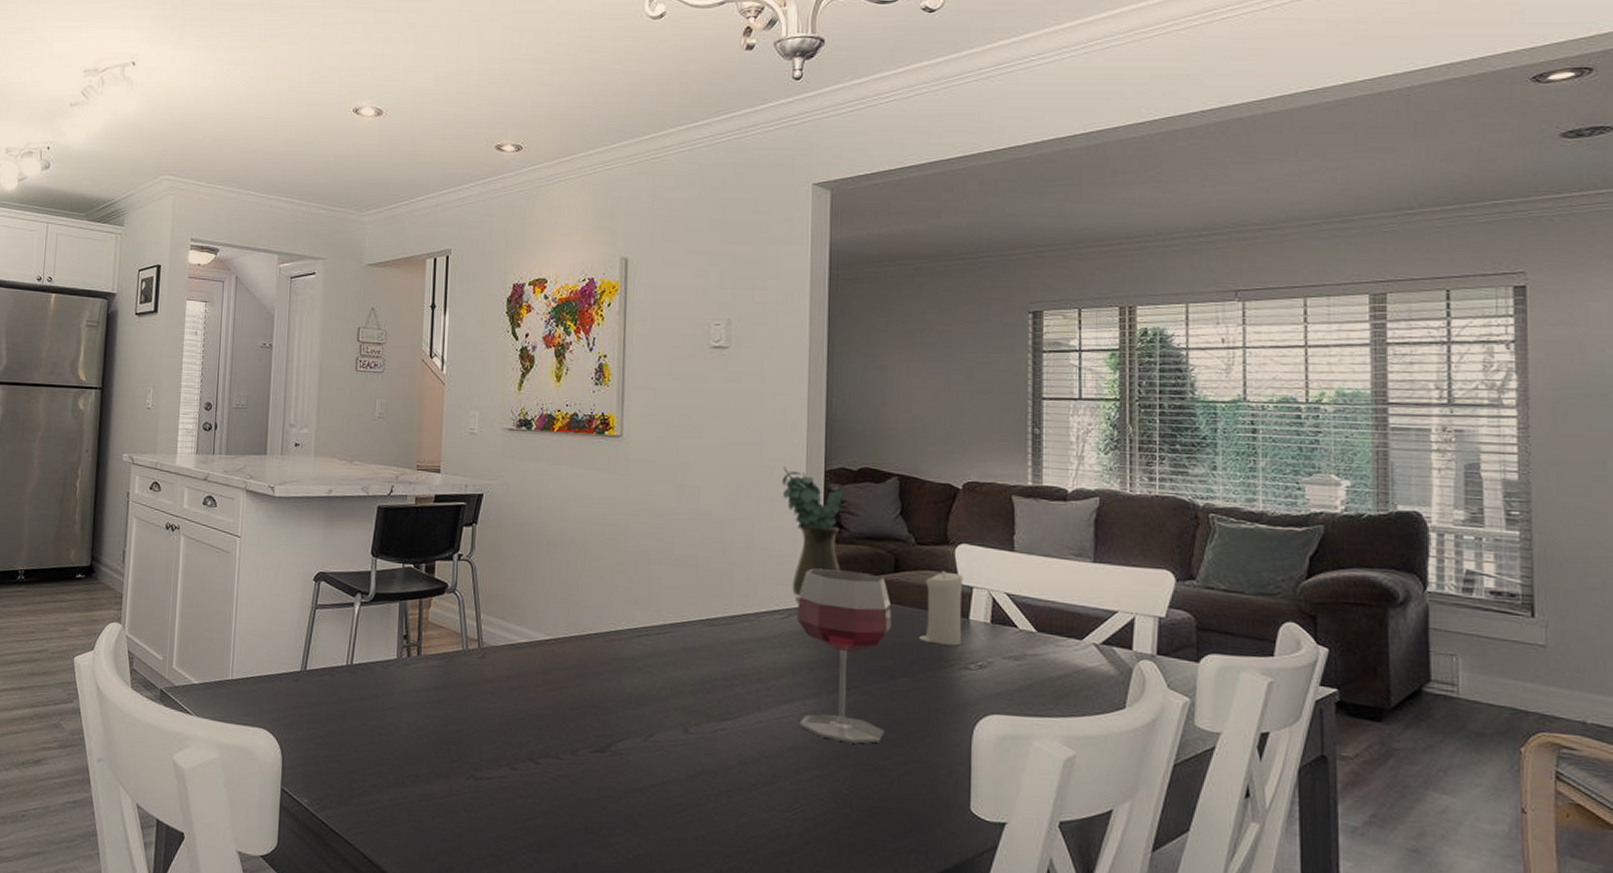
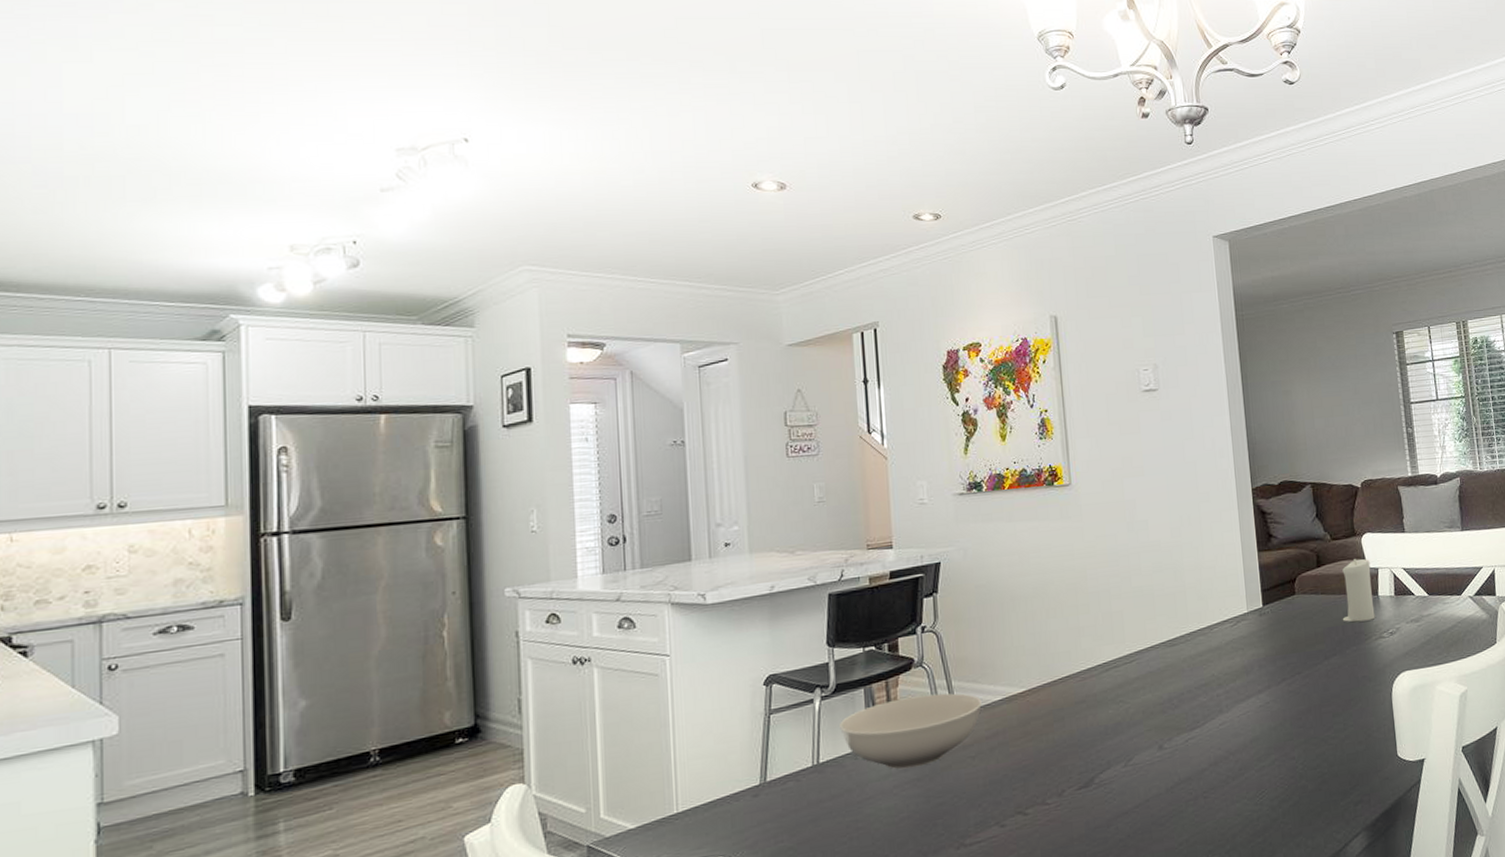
bowl: none [373,620,508,690] -> present [838,693,983,769]
vase: present [782,467,844,606] -> none [1217,491,1275,613]
wineglass: present [797,568,892,744] -> none [1243,572,1327,724]

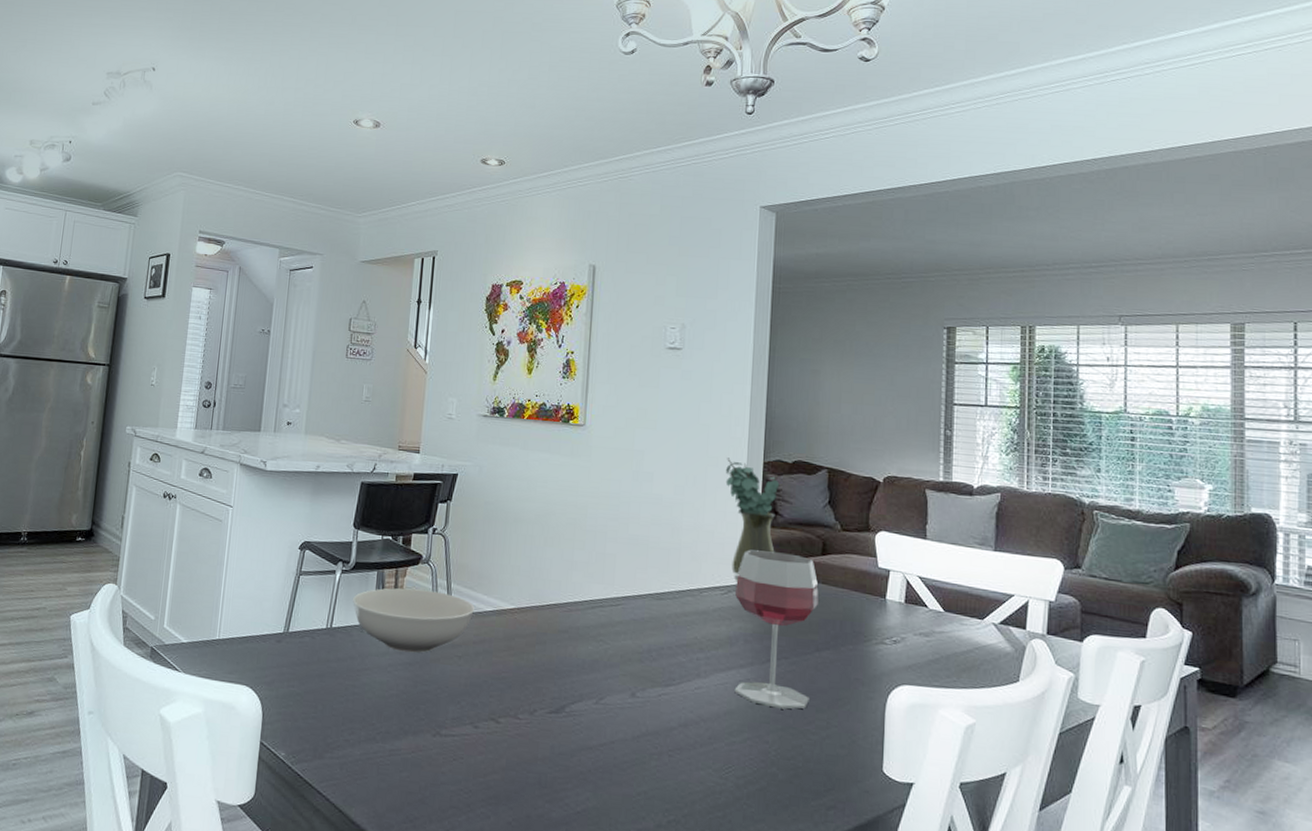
vase: none [1217,491,1275,613] -> present [725,457,780,584]
wineglass: none [1243,572,1327,724] -> present [734,550,819,710]
candle: present [1341,559,1375,623] -> none [841,555,882,623]

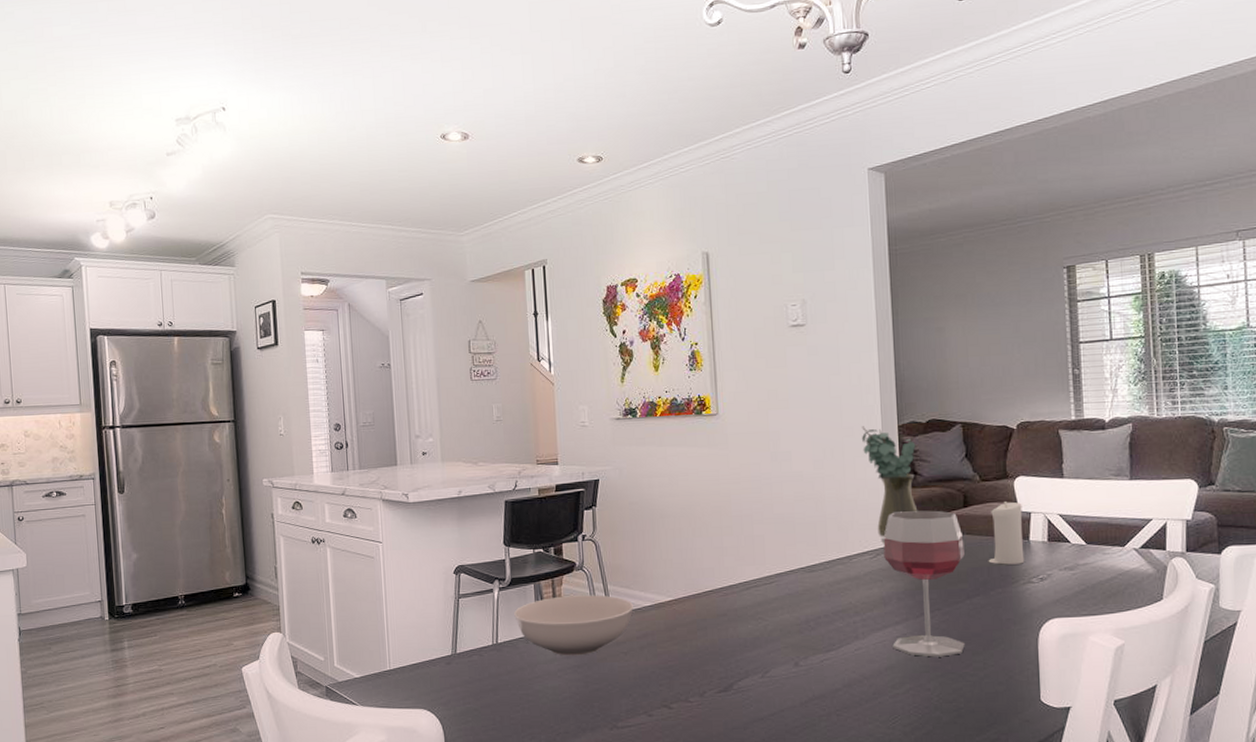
candle: none [841,555,882,623] -> present [988,502,1025,565]

